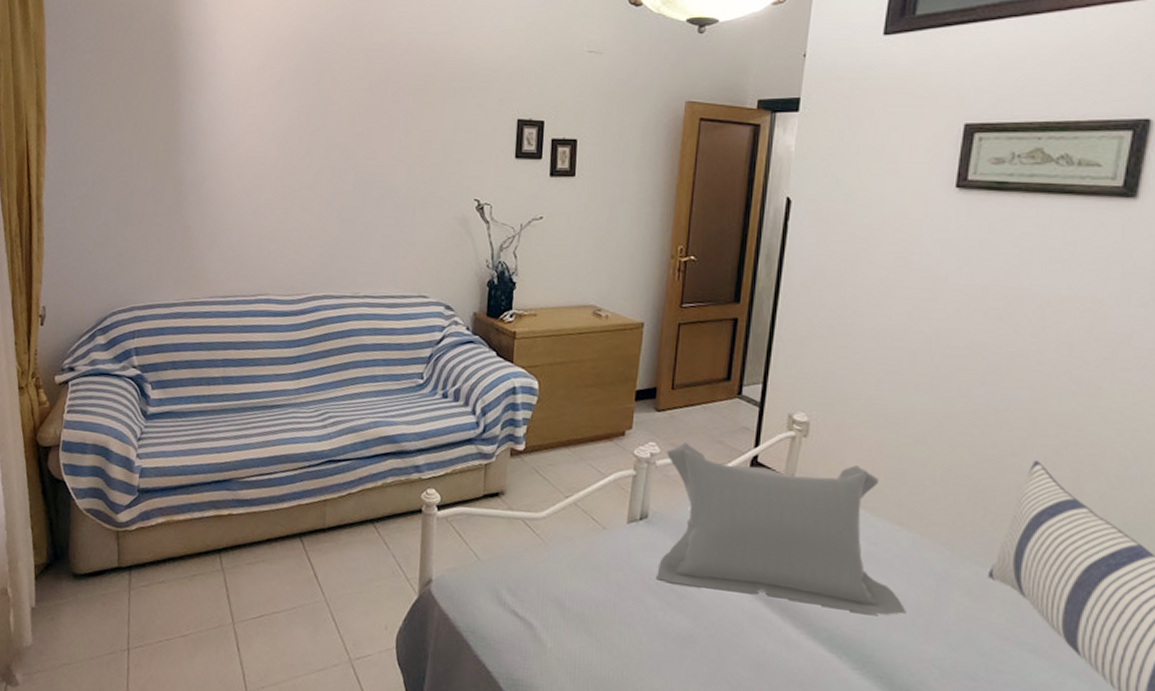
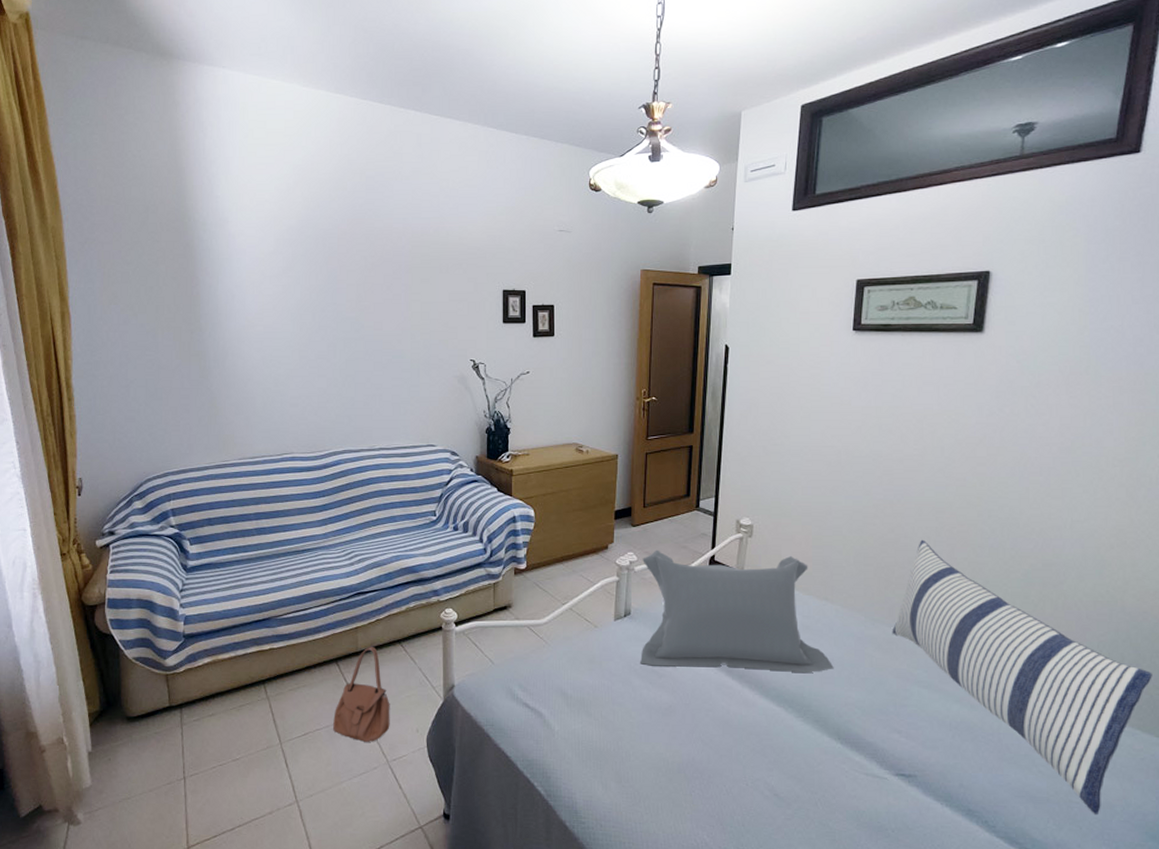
handbag: none [292,523,357,635] -> present [333,646,390,742]

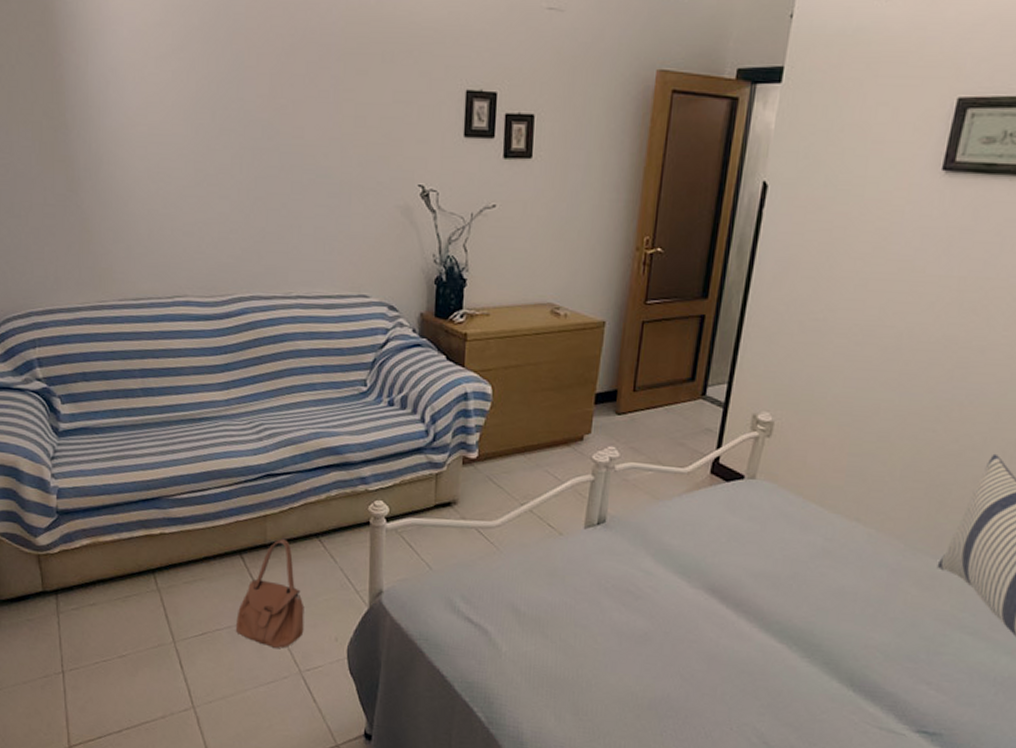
cushion: present [640,550,834,674] -> none [613,445,857,607]

